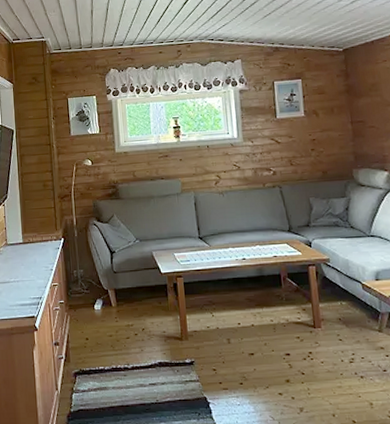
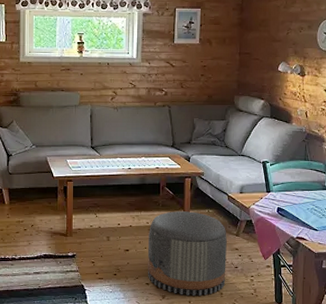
pouf: none [274,305,374,407] -> present [147,211,227,296]

